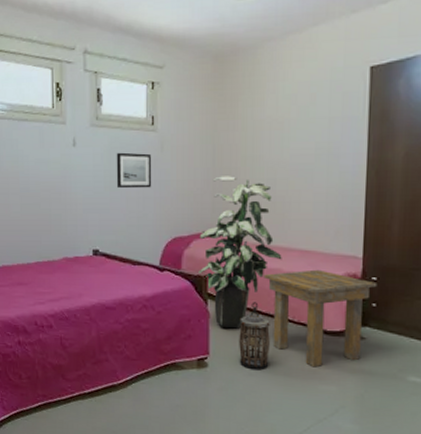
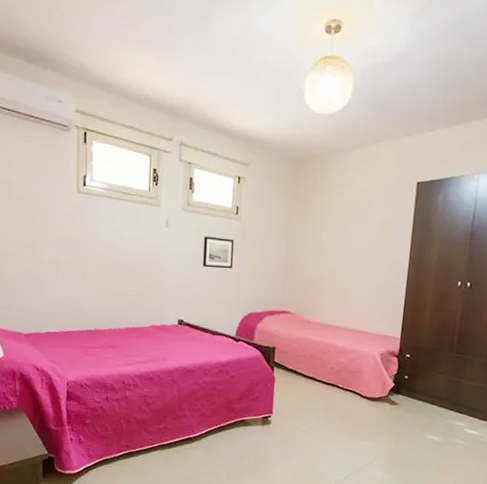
indoor plant: present [198,176,282,329] -> none [268,263,337,393]
lantern: present [239,302,270,370] -> none [297,371,324,428]
side table: present [264,269,378,368] -> none [321,346,410,427]

